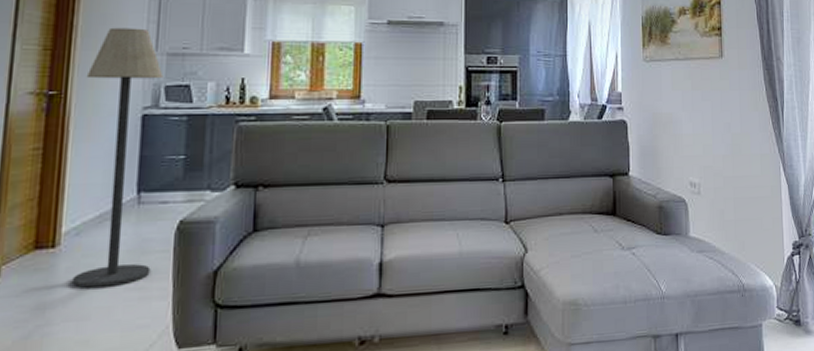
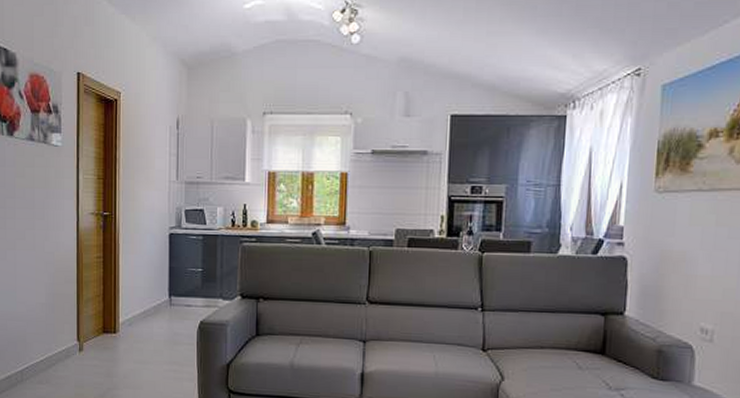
floor lamp: present [71,27,163,288] -> none [128,160,183,367]

